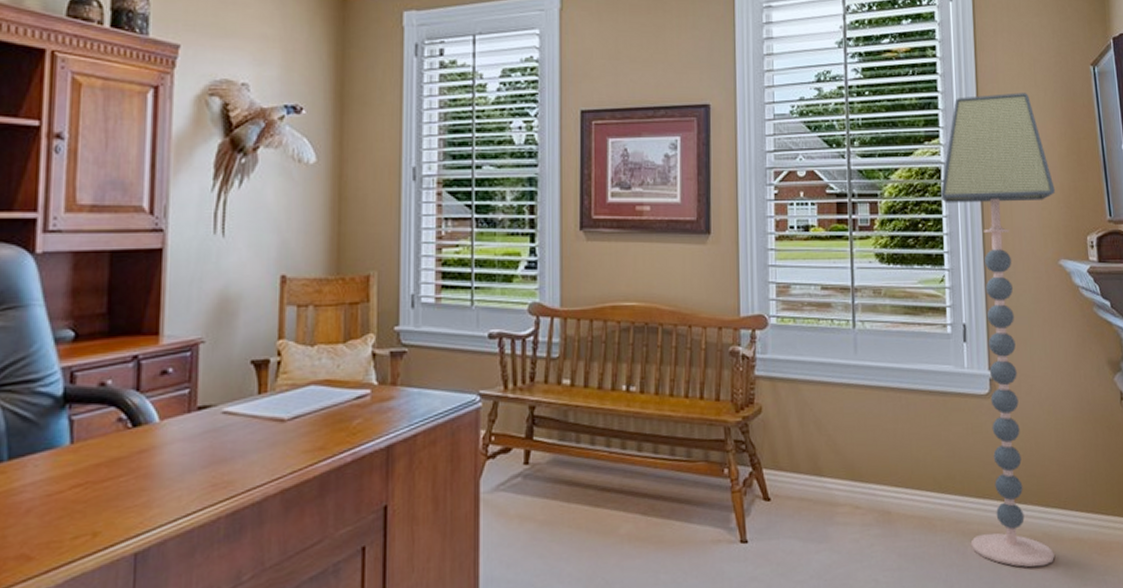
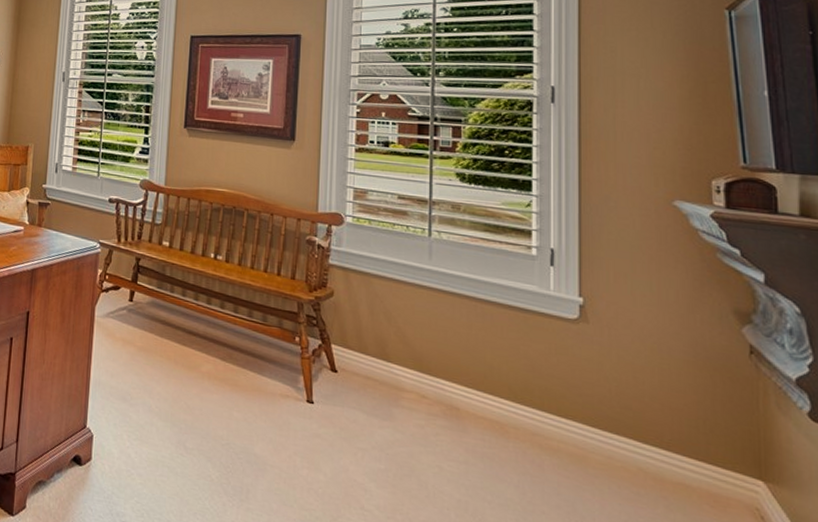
floor lamp: present [941,93,1055,568] -> none [532,34,671,502]

